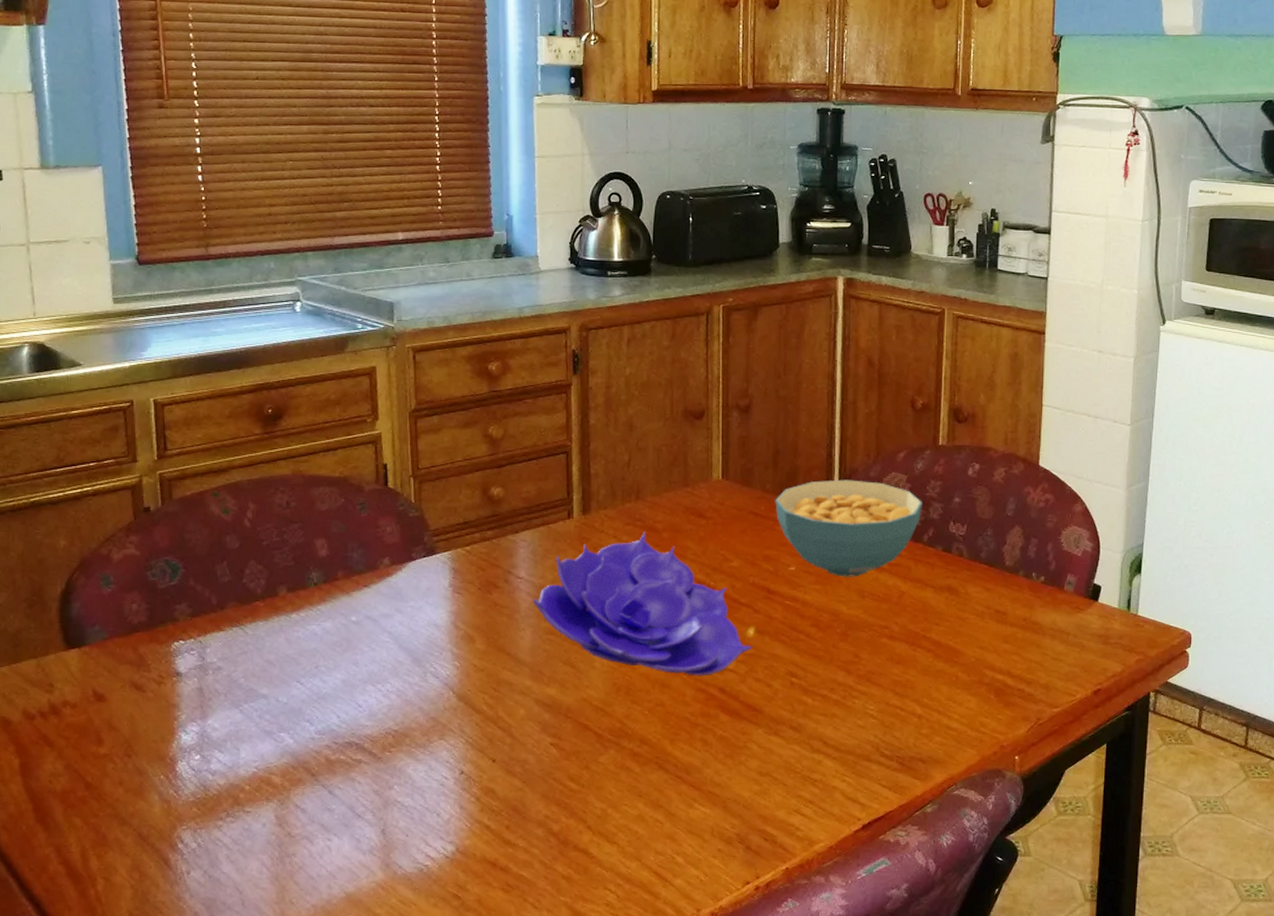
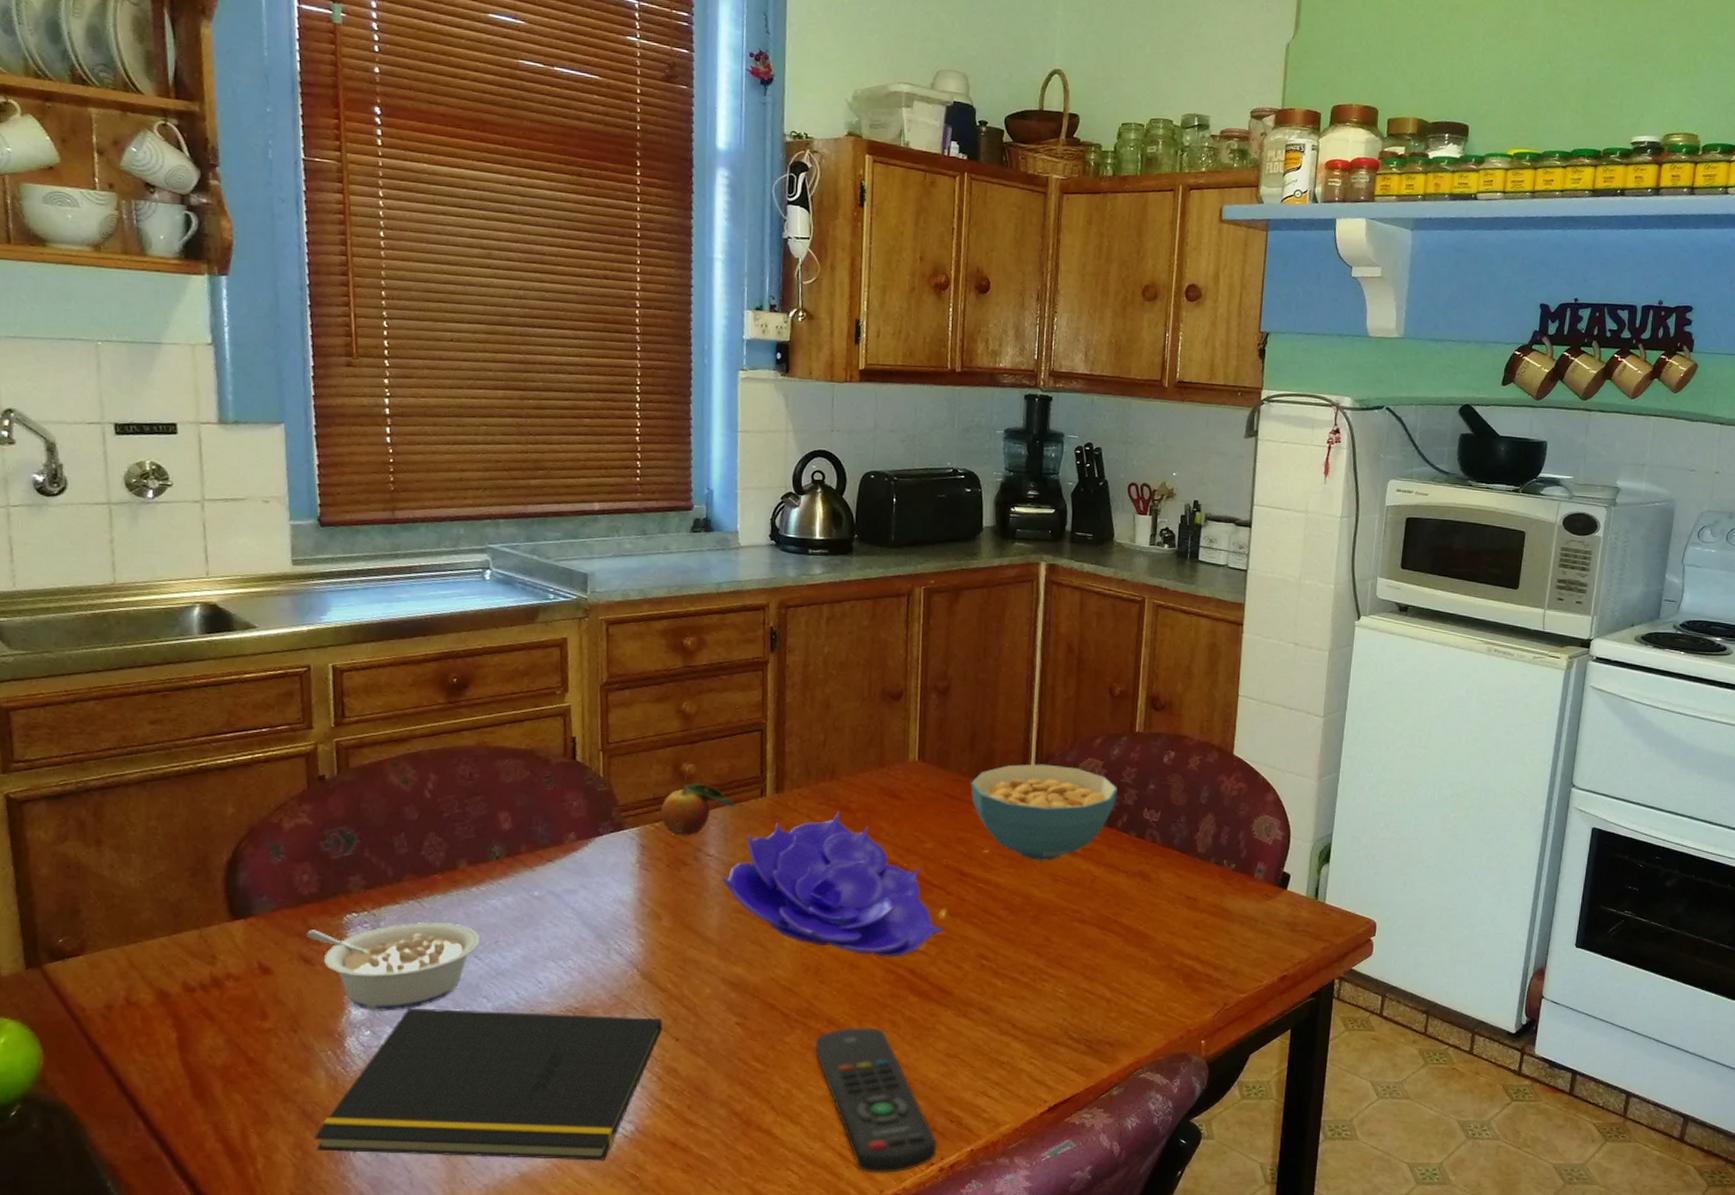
legume: none [136,648,302,736] -> present [305,921,481,1011]
notepad: none [150,732,480,881] -> present [314,1008,664,1161]
fruit: none [471,499,546,559] -> present [660,776,738,836]
remote control: none [629,747,752,892] -> present [815,1027,937,1173]

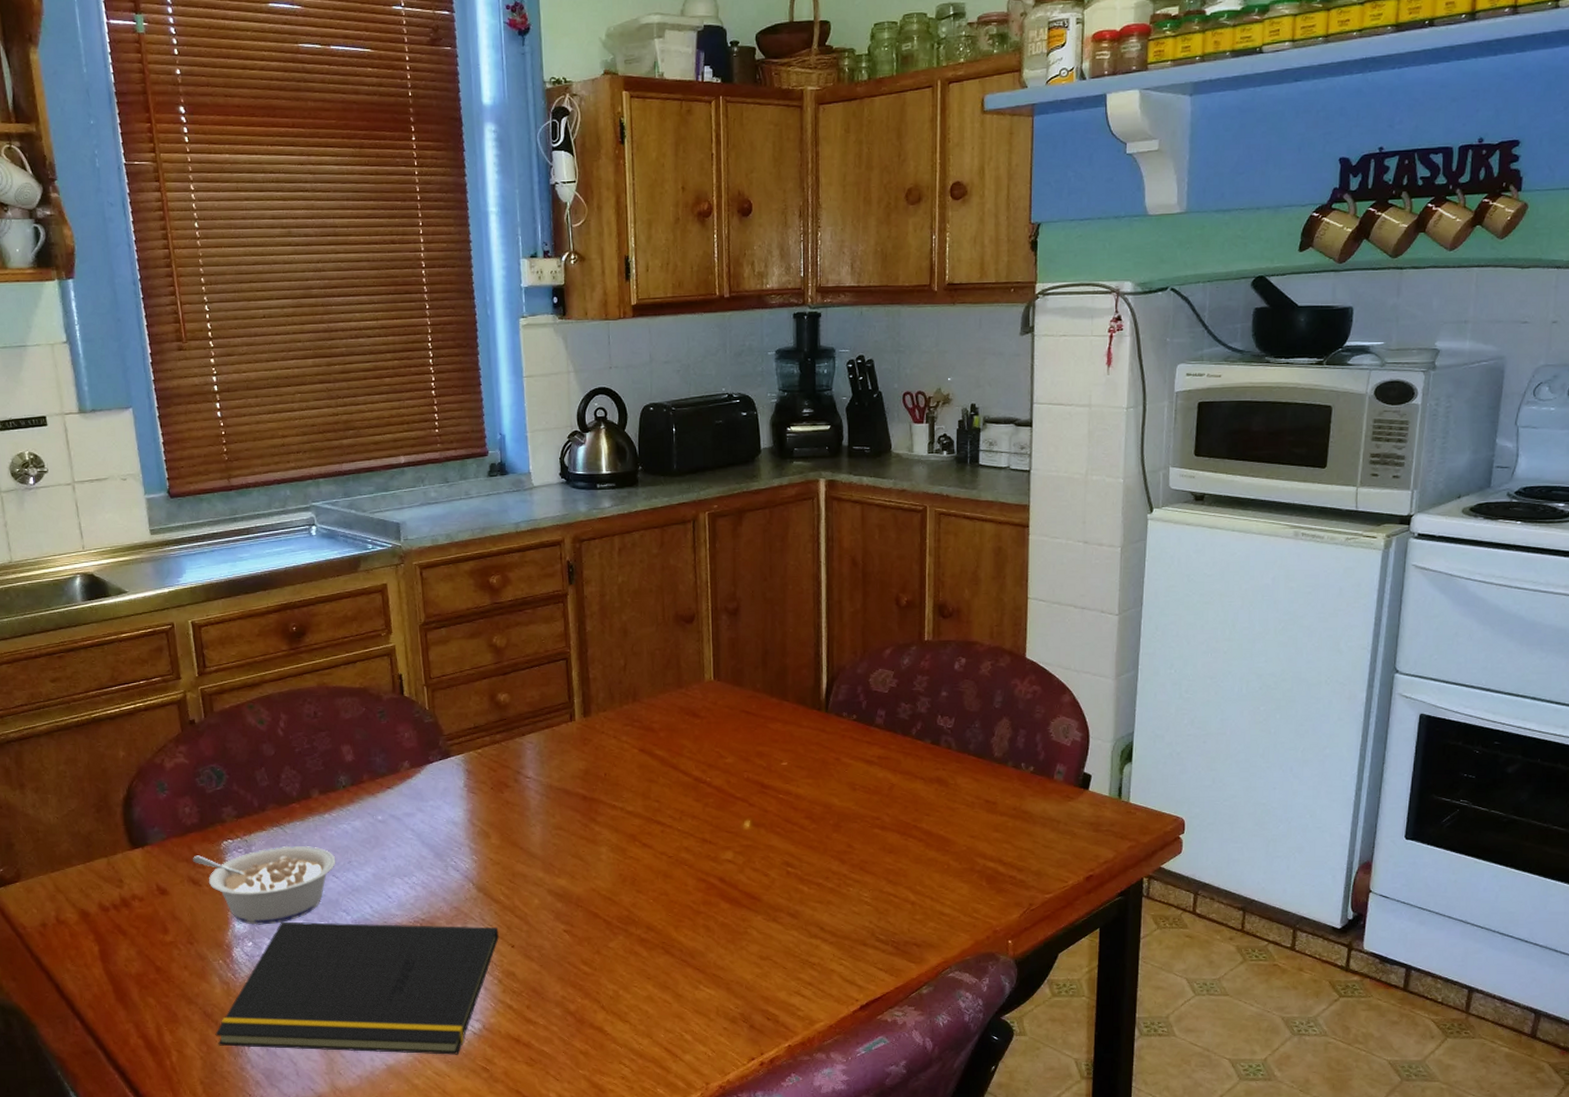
fruit: present [660,776,738,836] -> none [481,705,550,761]
decorative bowl: present [723,811,944,957] -> none [542,732,749,867]
remote control: present [815,1027,937,1173] -> none [637,933,757,1067]
cereal bowl: present [971,763,1117,862] -> none [766,677,910,772]

